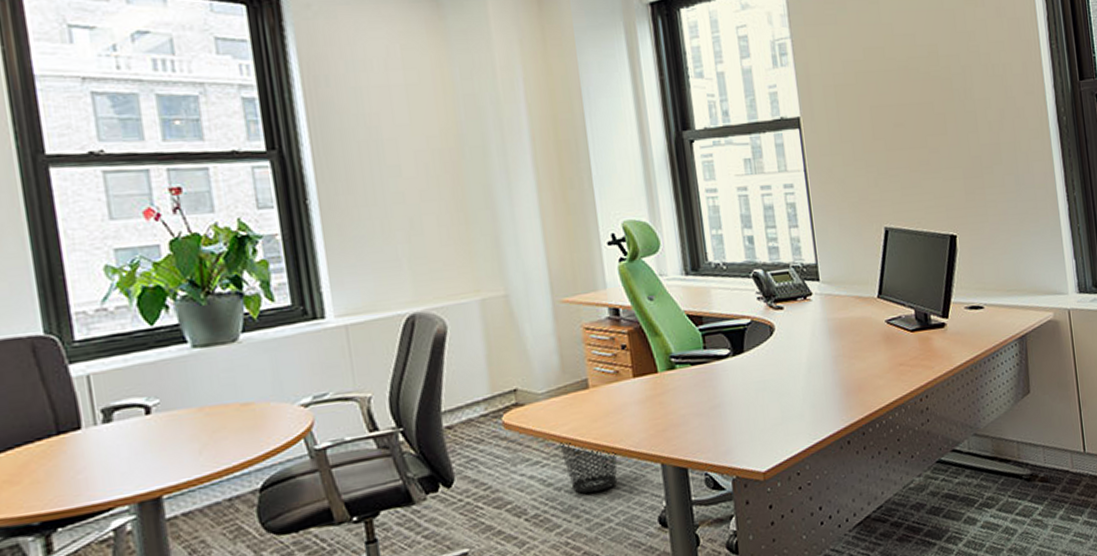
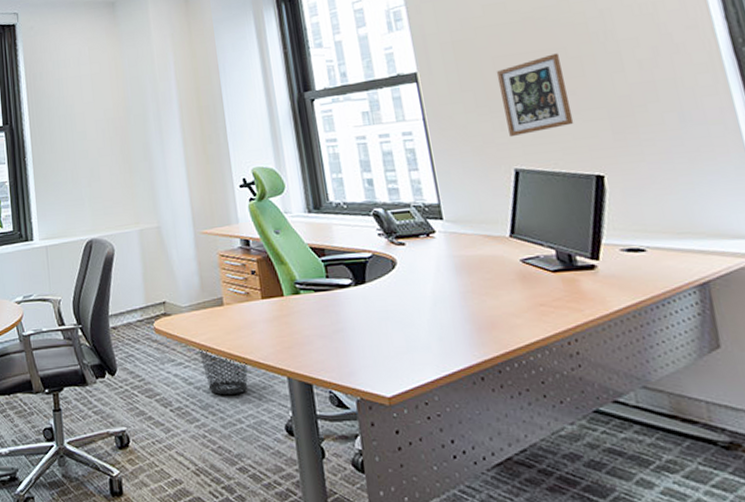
picture frame: none [873,108,936,194] -> present [496,53,574,138]

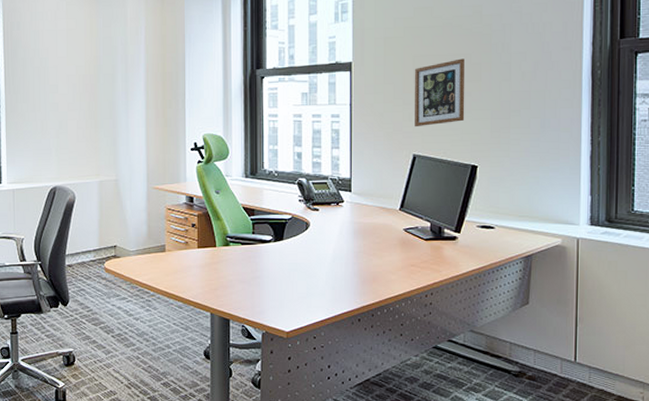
wastebasket: present [199,349,248,395] -> none [141,287,180,325]

